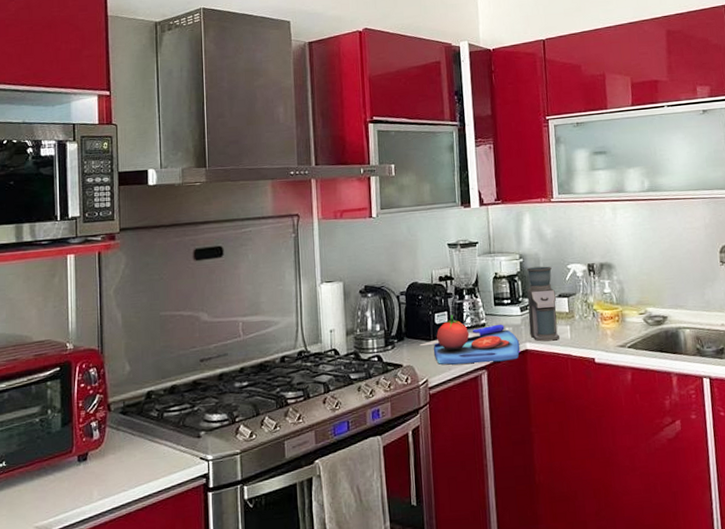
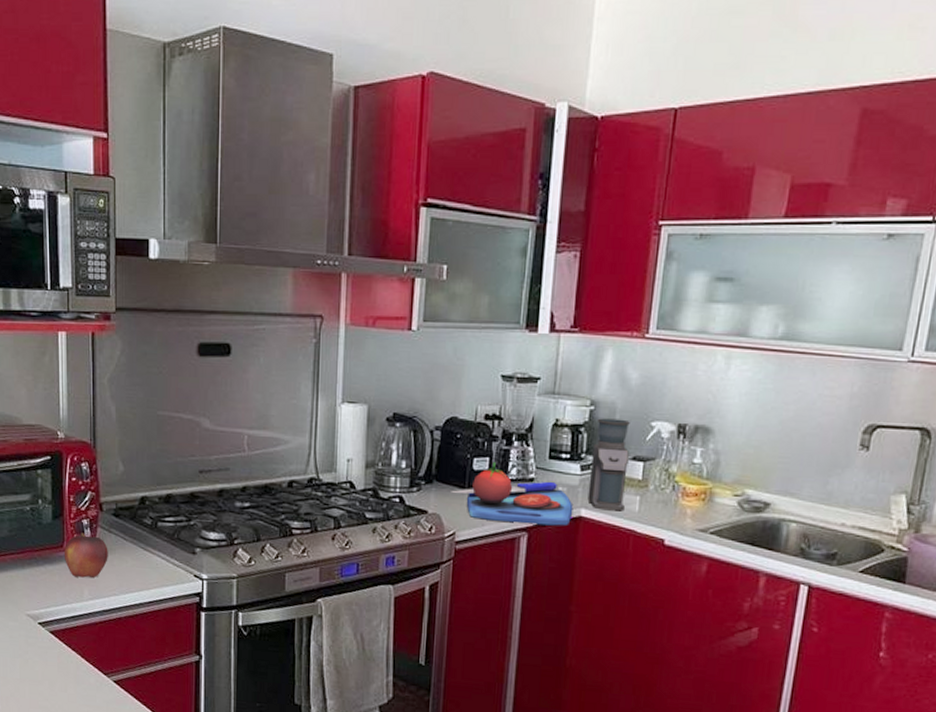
fruit: none [73,435,117,480] -> present [63,532,108,578]

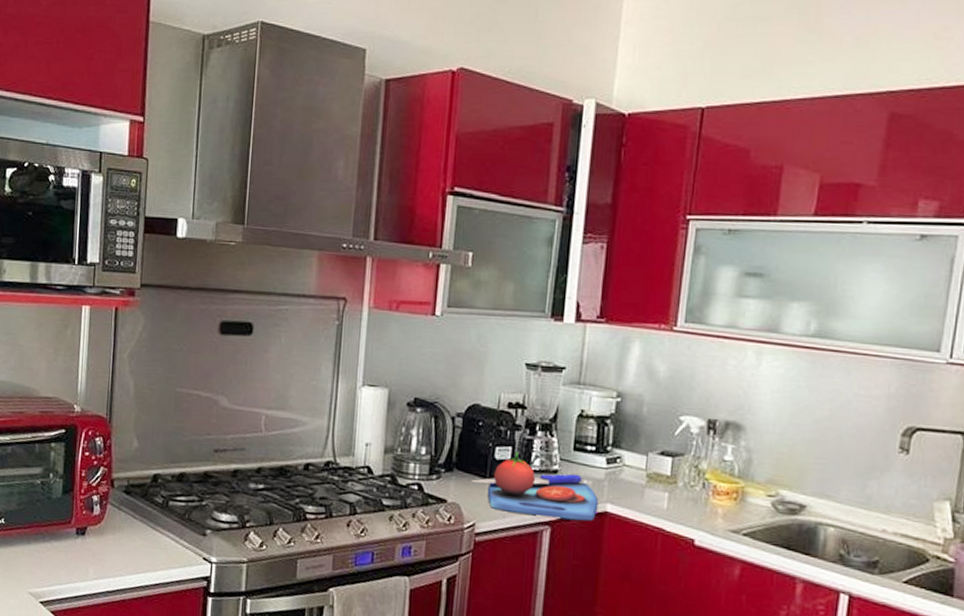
fruit: present [63,532,108,578] -> none [71,509,117,557]
coffee grinder: present [587,418,630,512] -> none [613,410,658,508]

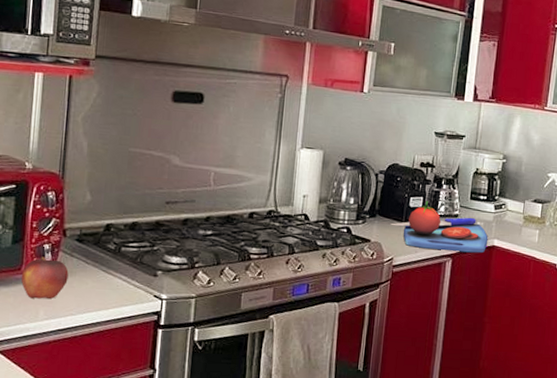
fruit: none [71,509,117,557] -> present [21,256,69,300]

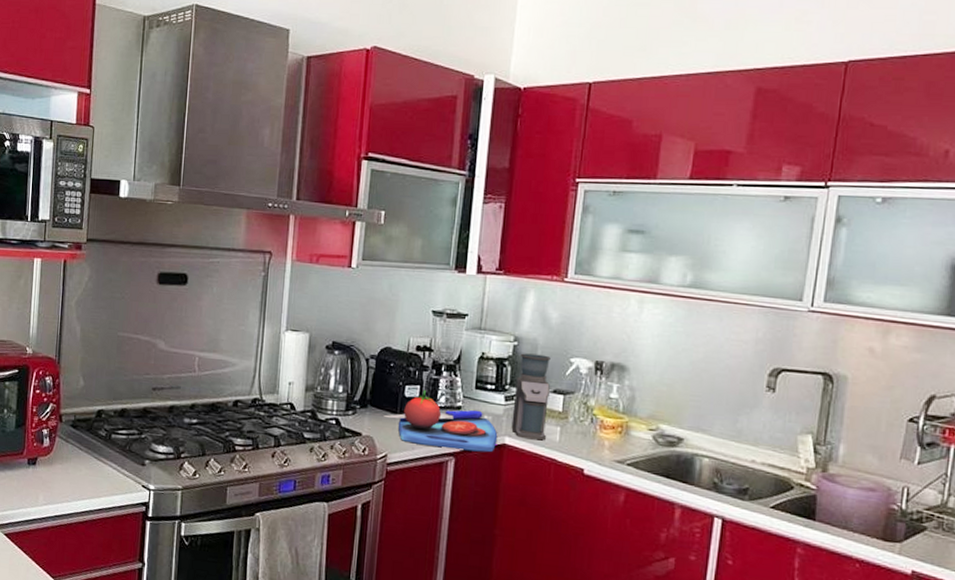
fruit: present [21,256,69,300] -> none [23,441,64,485]
coffee grinder: none [499,169,532,242] -> present [511,353,551,441]

